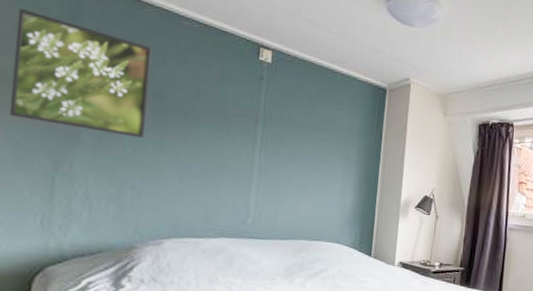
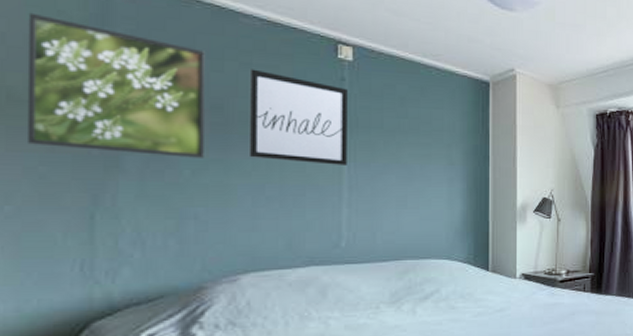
wall art: none [179,65,265,154] -> present [248,69,348,167]

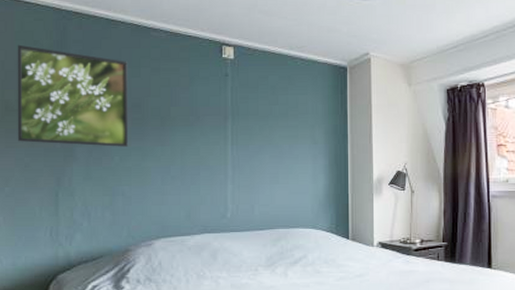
wall art: present [248,69,348,167] -> none [158,73,231,149]

